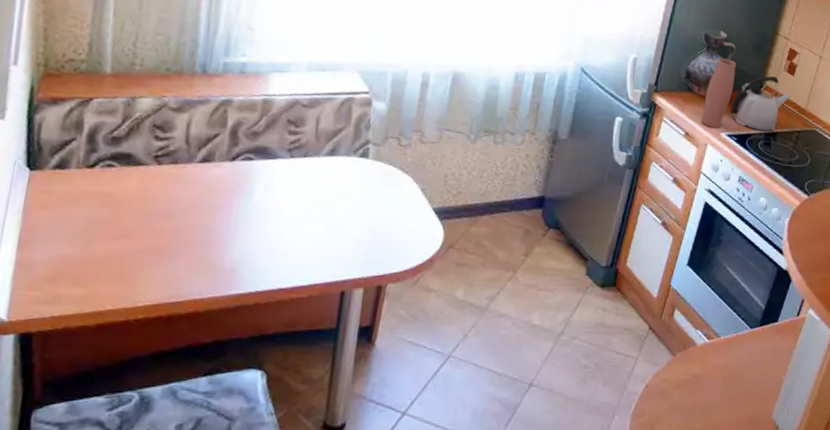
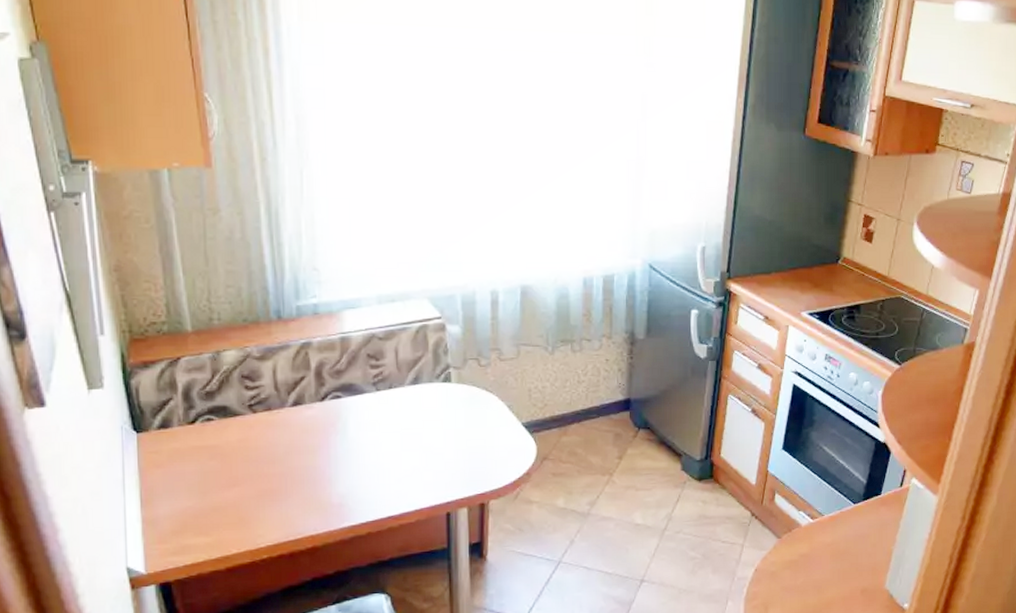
ceramic jug: present [682,31,736,97] -> none [754,206,807,277]
vase: present [701,58,737,129] -> none [779,234,810,309]
kettle: present [730,76,791,131] -> none [808,247,871,304]

